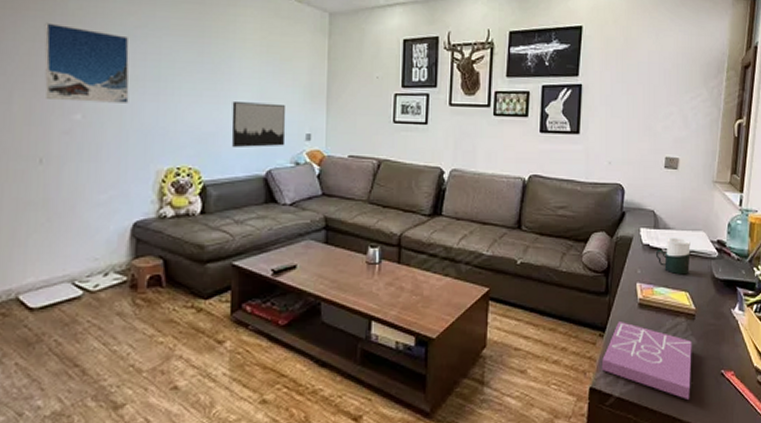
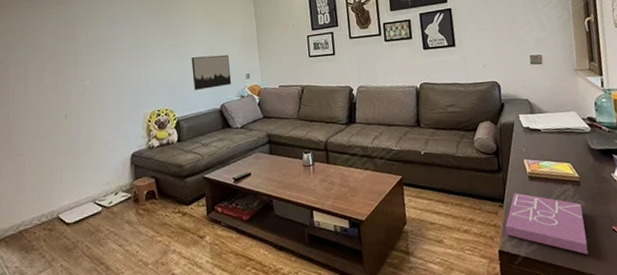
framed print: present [44,22,129,103] -> none [60,20,120,73]
cup: present [656,238,691,275] -> none [536,119,568,150]

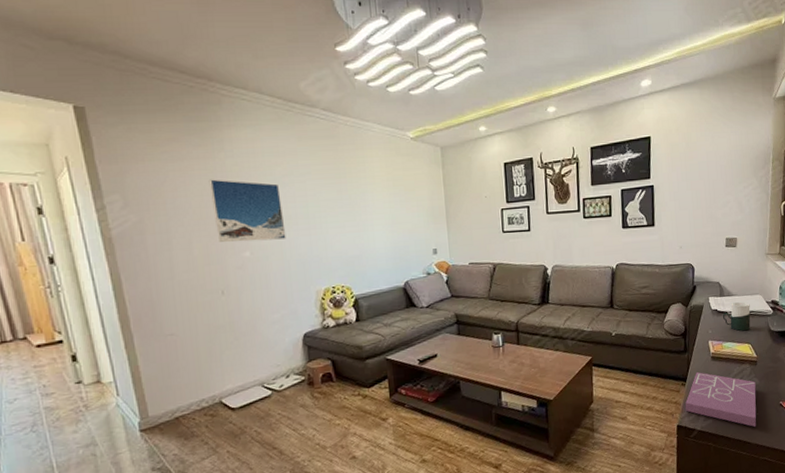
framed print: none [60,20,120,73] -> present [208,179,286,242]
wall art: present [191,54,232,90] -> none [370,227,417,265]
cup: none [536,119,568,150] -> present [723,302,751,331]

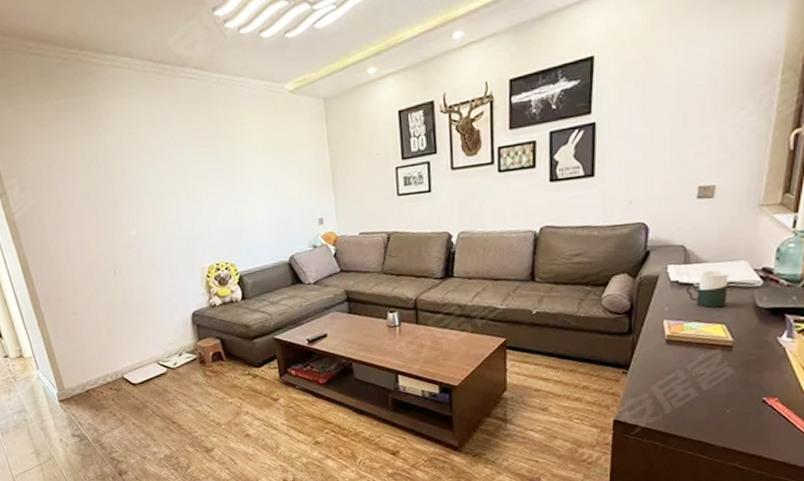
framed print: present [208,179,286,242] -> none [91,156,168,221]
book: present [685,372,757,427] -> none [625,358,728,426]

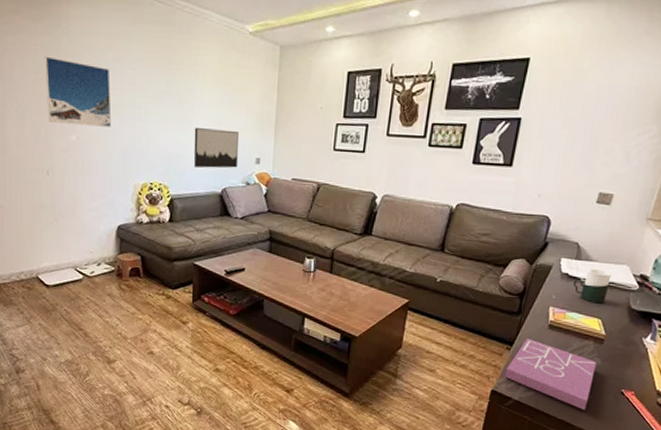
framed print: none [91,156,168,221] -> present [44,56,112,127]
wall art: none [251,195,302,240] -> present [193,128,239,169]
book: none [625,358,728,426] -> present [504,339,597,410]

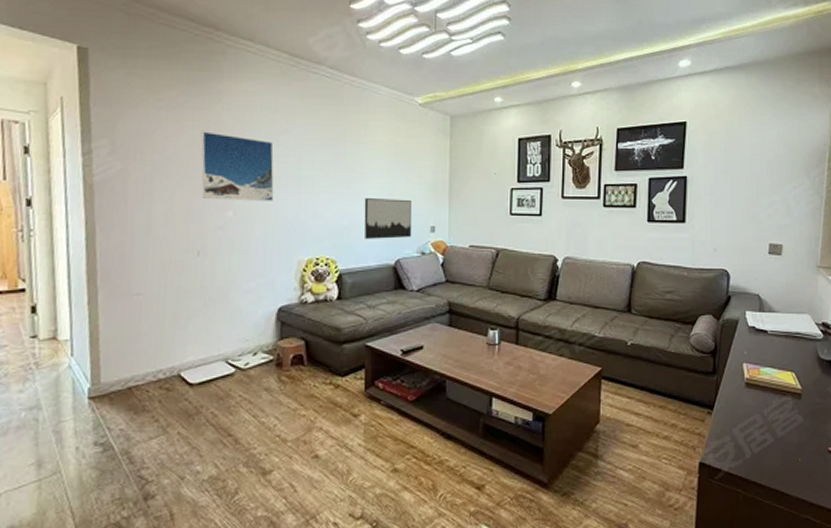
book: present [504,339,597,410] -> none [710,400,799,475]
cup: present [573,269,612,304] -> none [762,321,796,356]

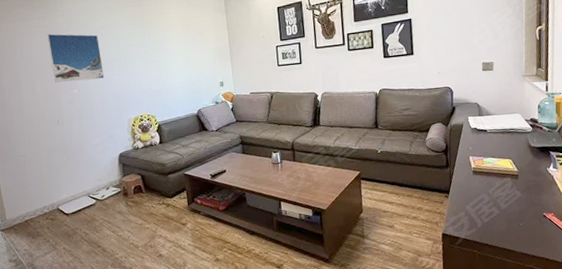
wall art: present [364,198,412,239] -> none [169,64,207,97]

